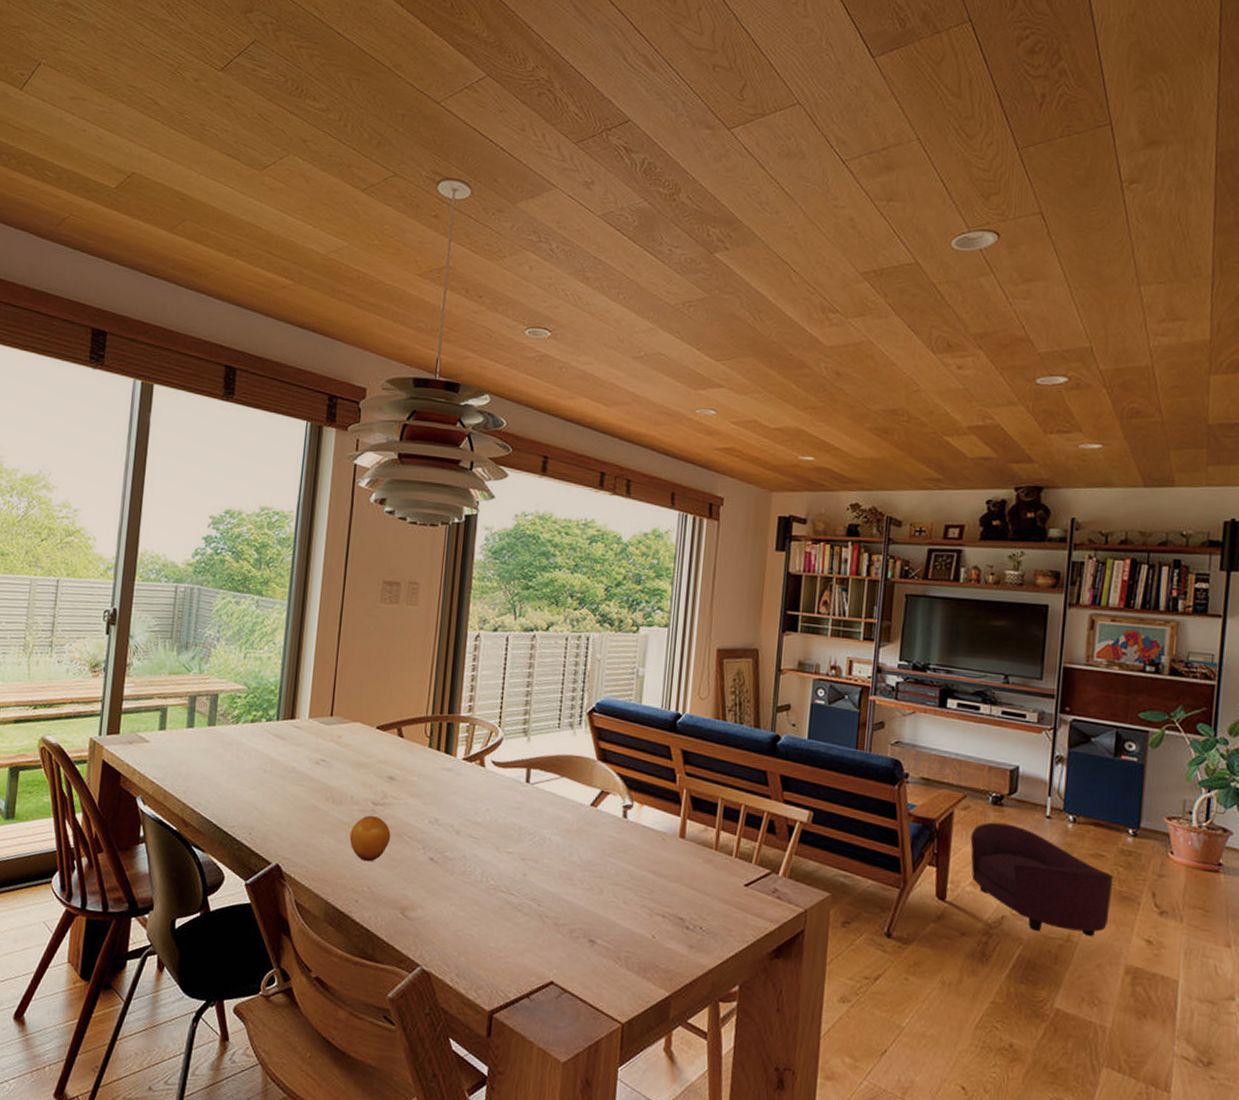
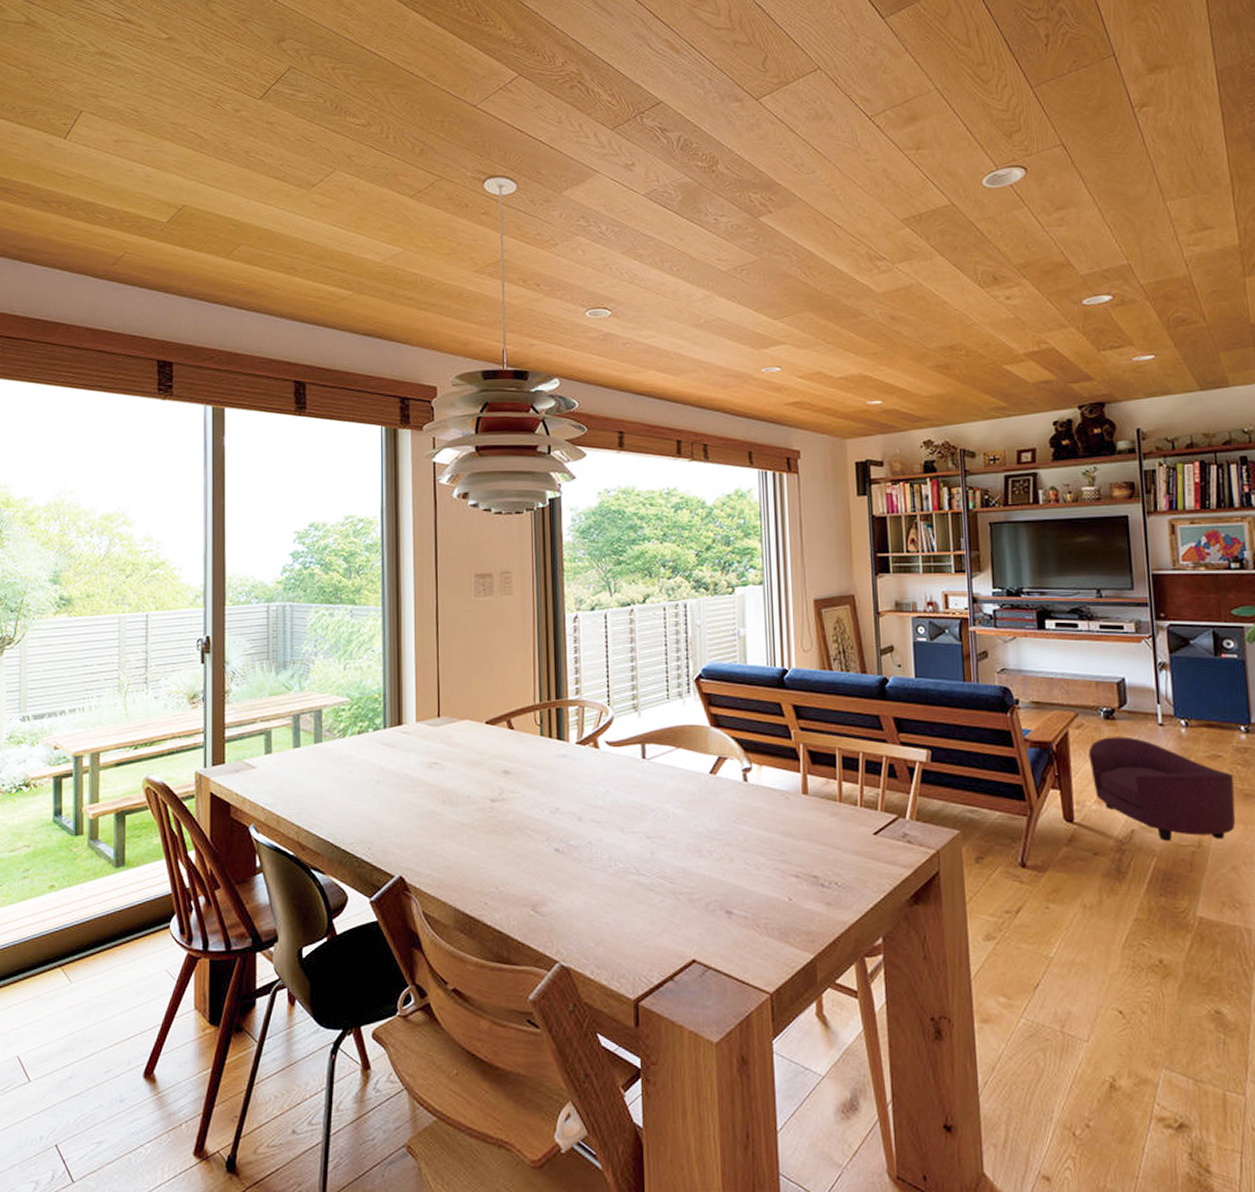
fruit: present [349,815,391,862] -> none [471,812,513,861]

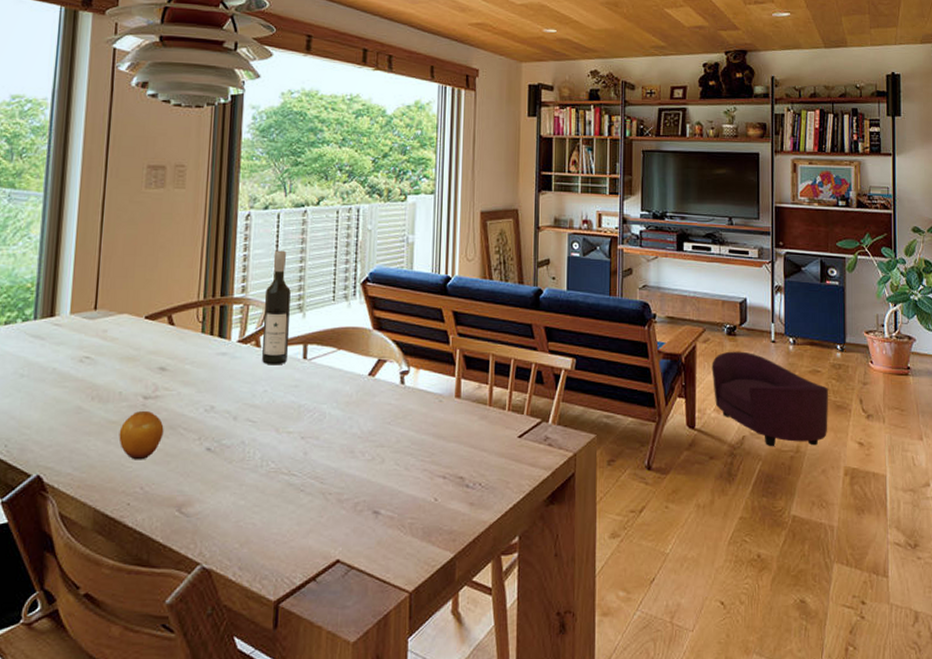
fruit: none [471,812,513,861] -> present [119,410,164,460]
bottle: none [598,650,627,766] -> present [261,250,291,365]

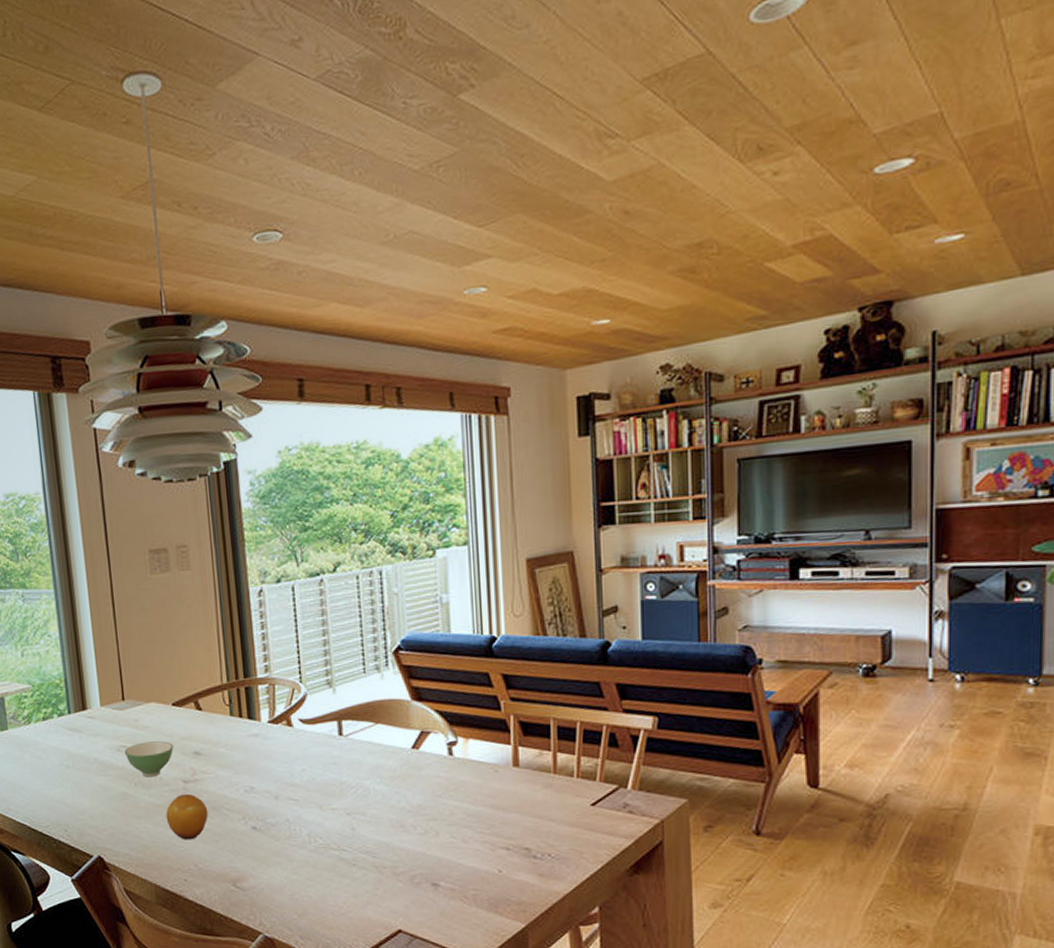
bowl: none [86,354,140,391] -> present [124,741,174,777]
bottle: present [261,250,291,365] -> none [289,624,323,744]
dog bed: present [711,351,829,446] -> none [841,695,1014,804]

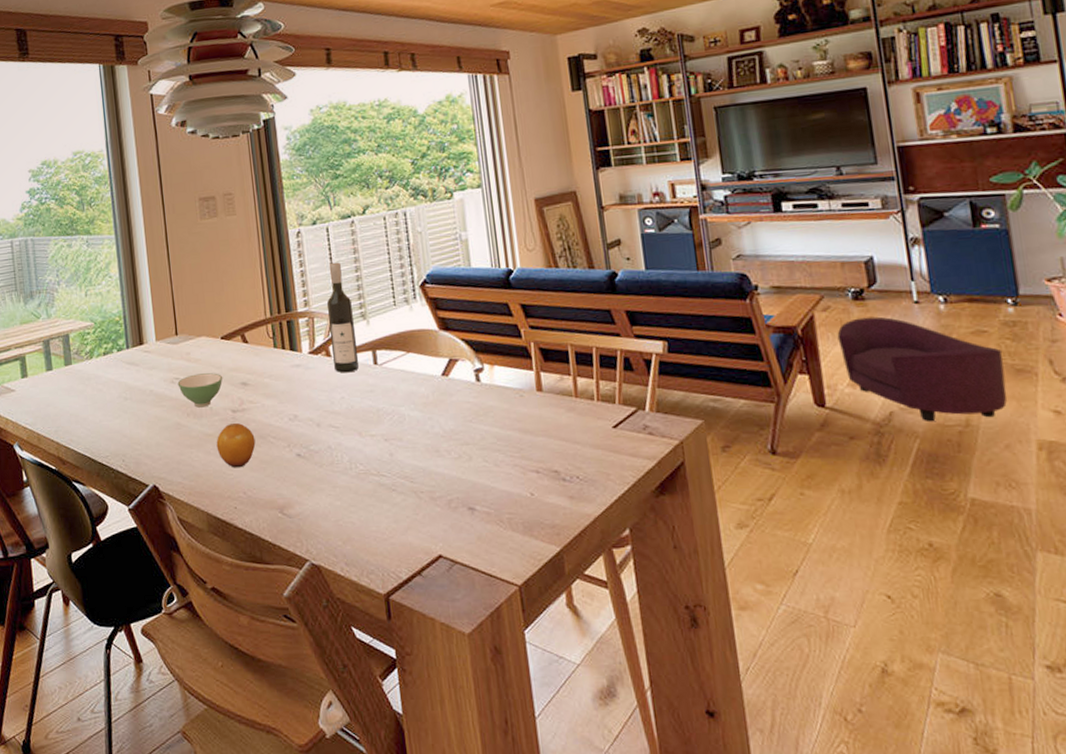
bottle: none [289,624,323,744] -> present [326,262,360,373]
dog bed: none [841,695,1014,804] -> present [837,316,1007,421]

